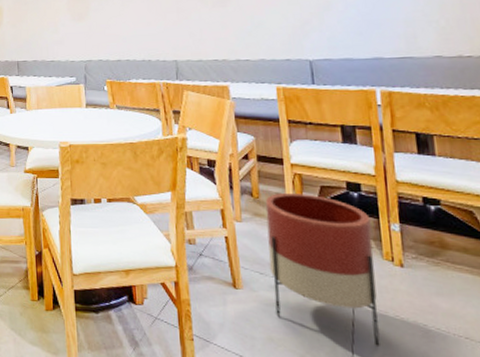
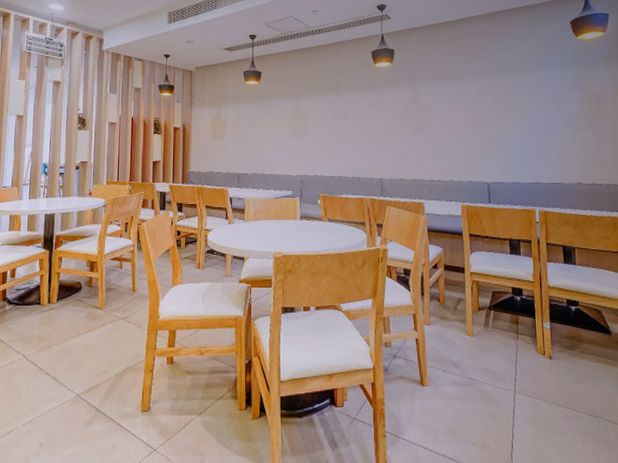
planter: present [265,193,380,346] -> none [449,298,533,429]

